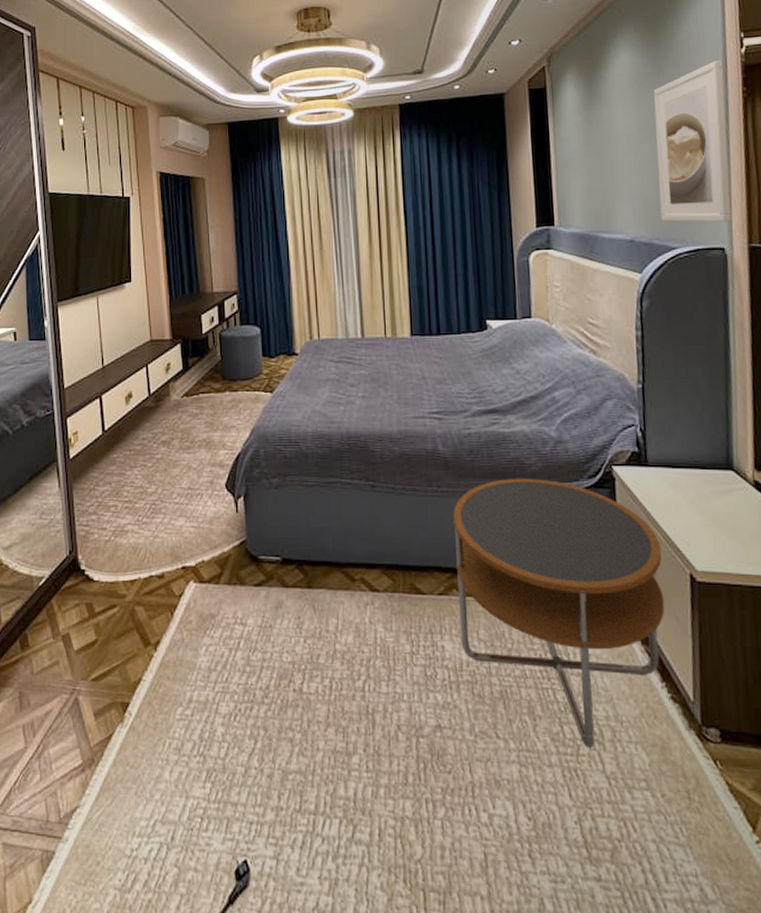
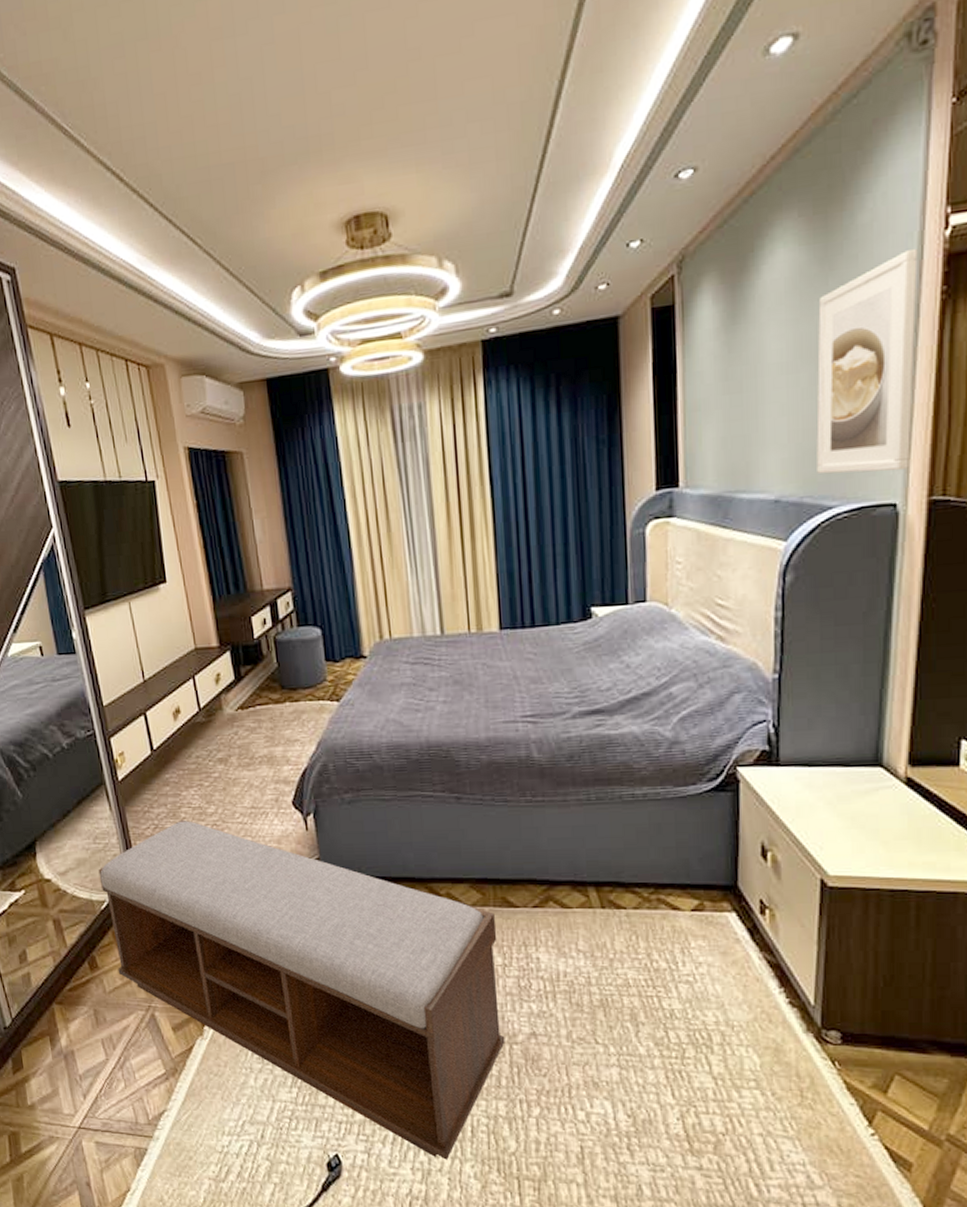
bench: none [41,498,412,868] -> present [98,819,505,1160]
side table: present [453,479,665,748] -> none [549,784,790,1051]

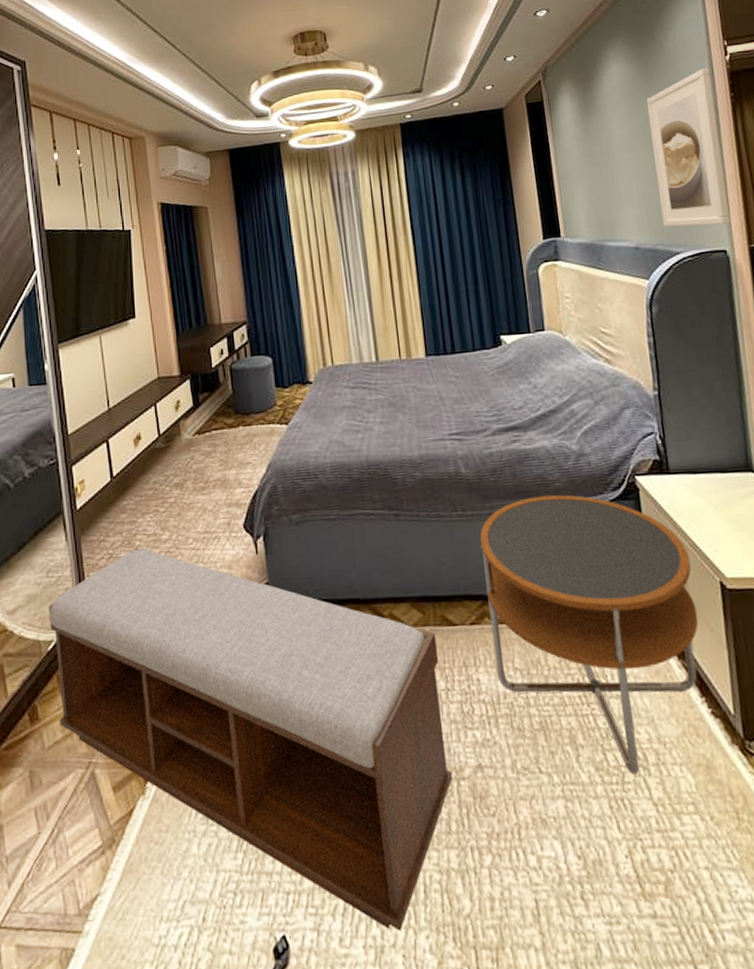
side table: none [549,784,790,1051] -> present [480,495,699,774]

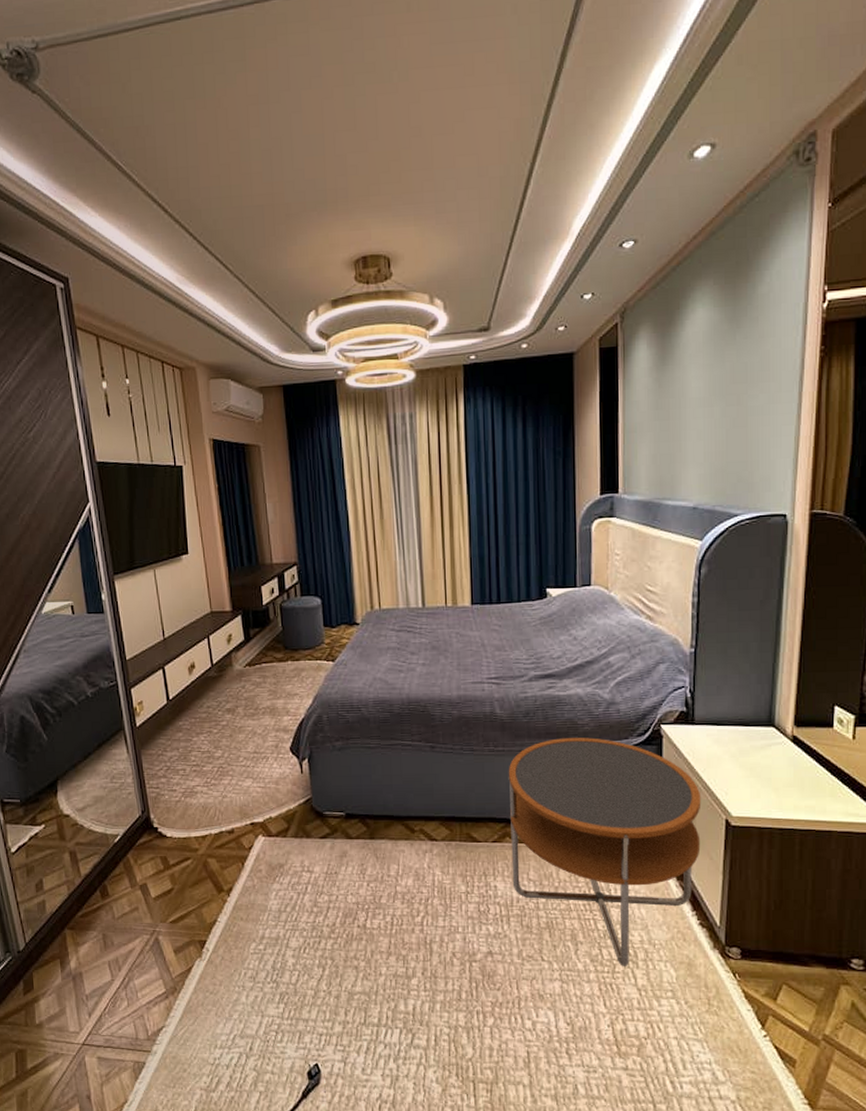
bench: present [48,547,453,931] -> none [114,762,466,1067]
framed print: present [646,68,731,227] -> none [726,316,803,489]

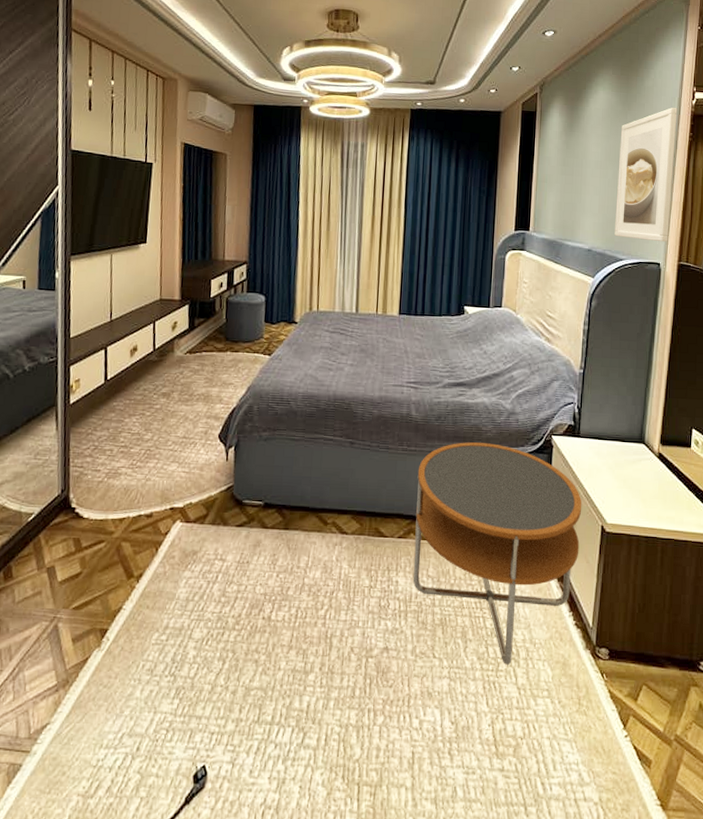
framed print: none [726,316,803,489] -> present [615,108,677,243]

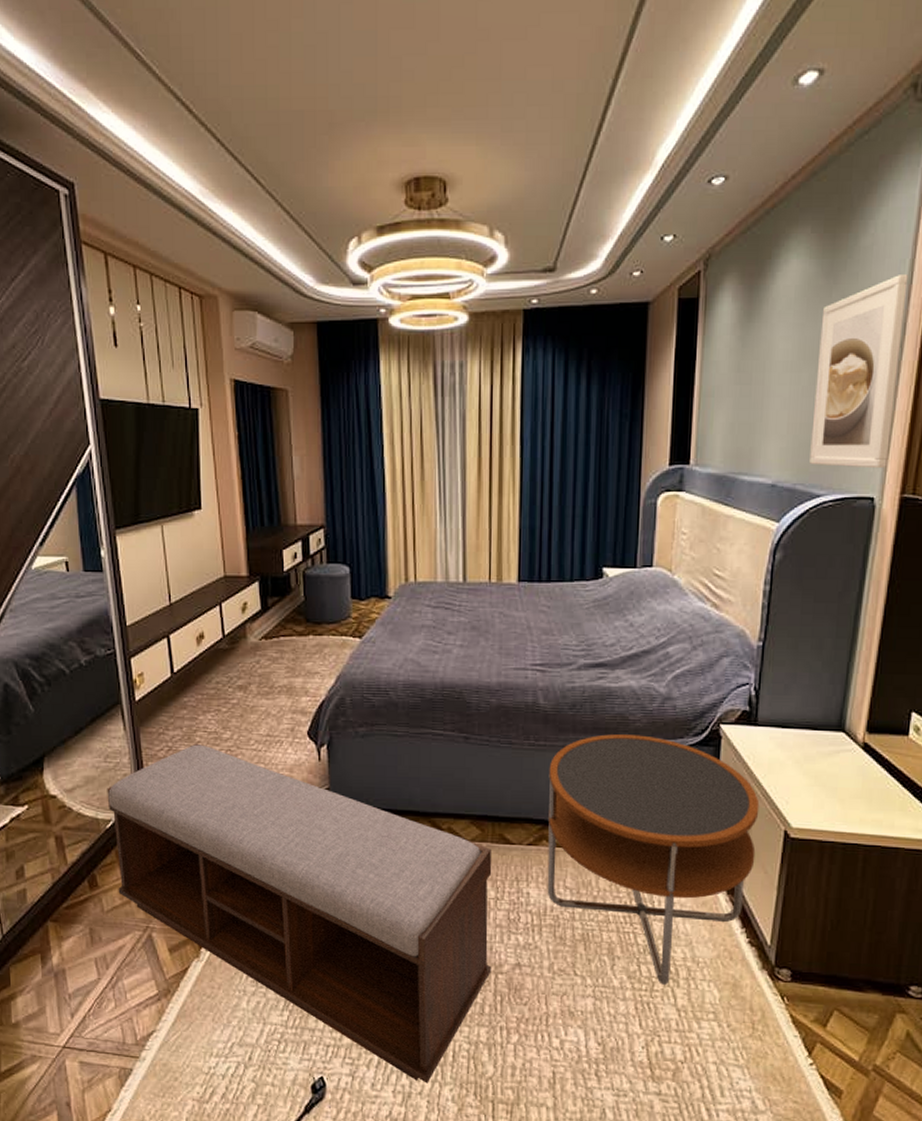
bench: none [31,443,368,768] -> present [107,743,492,1083]

